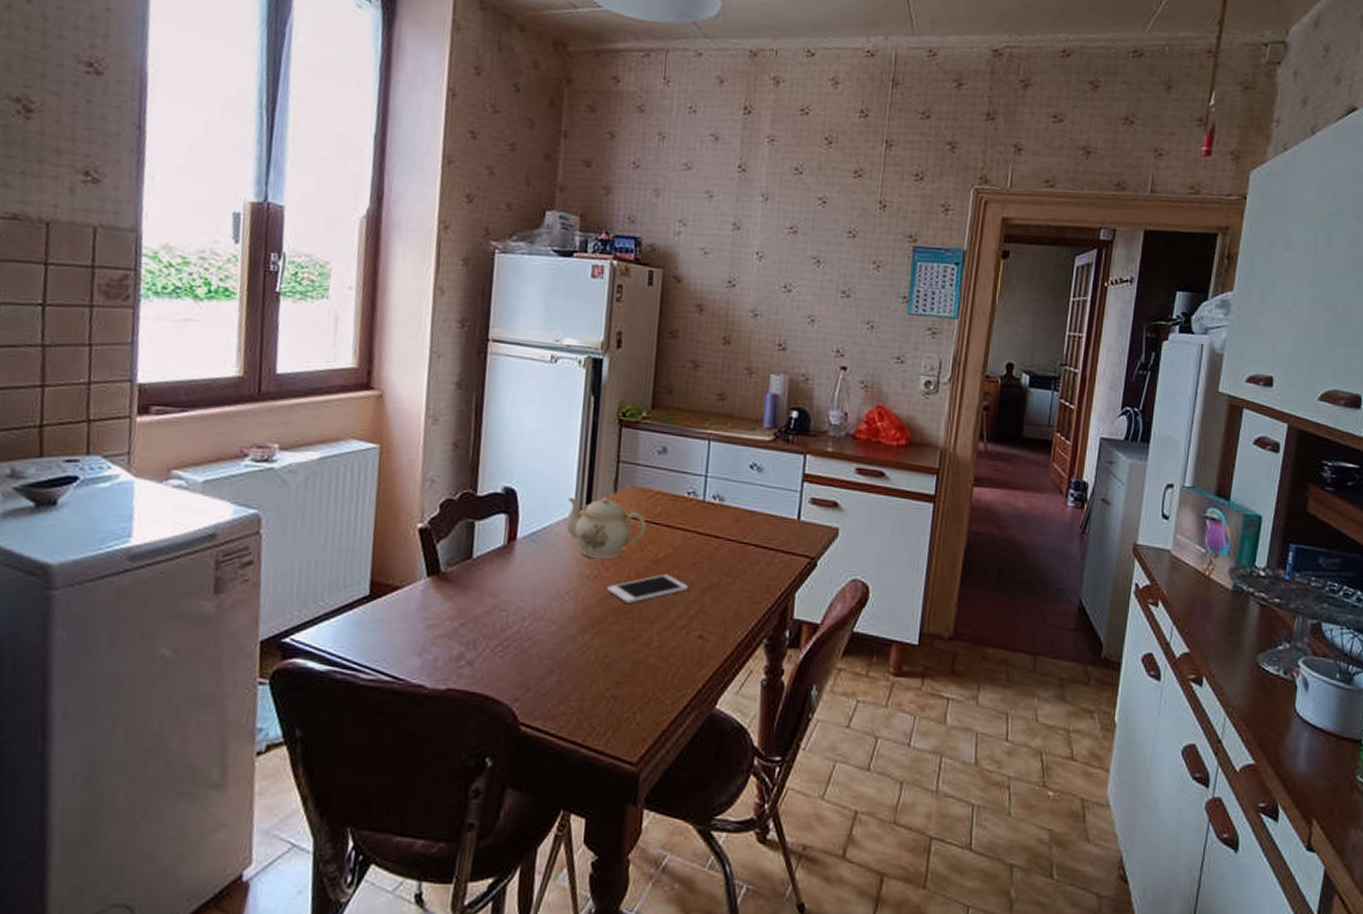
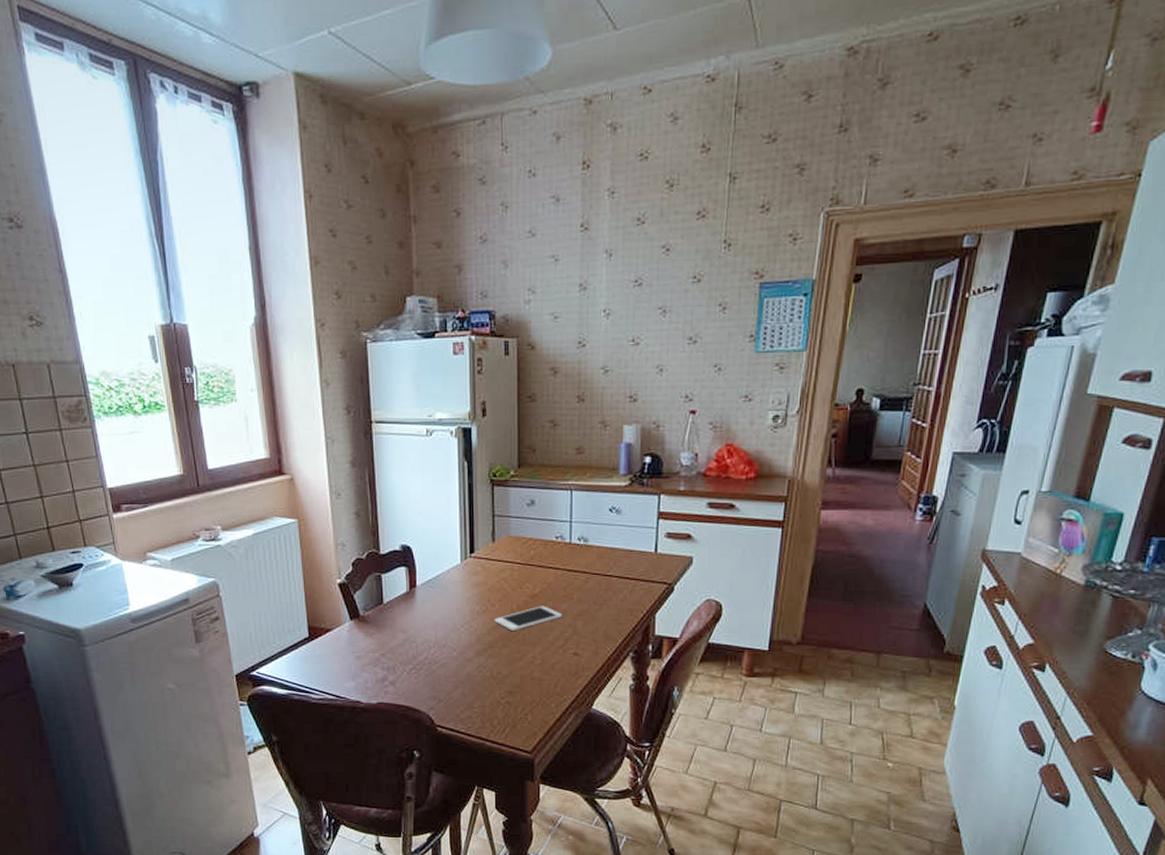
teapot: present [566,497,647,560] -> none [455,547,523,598]

